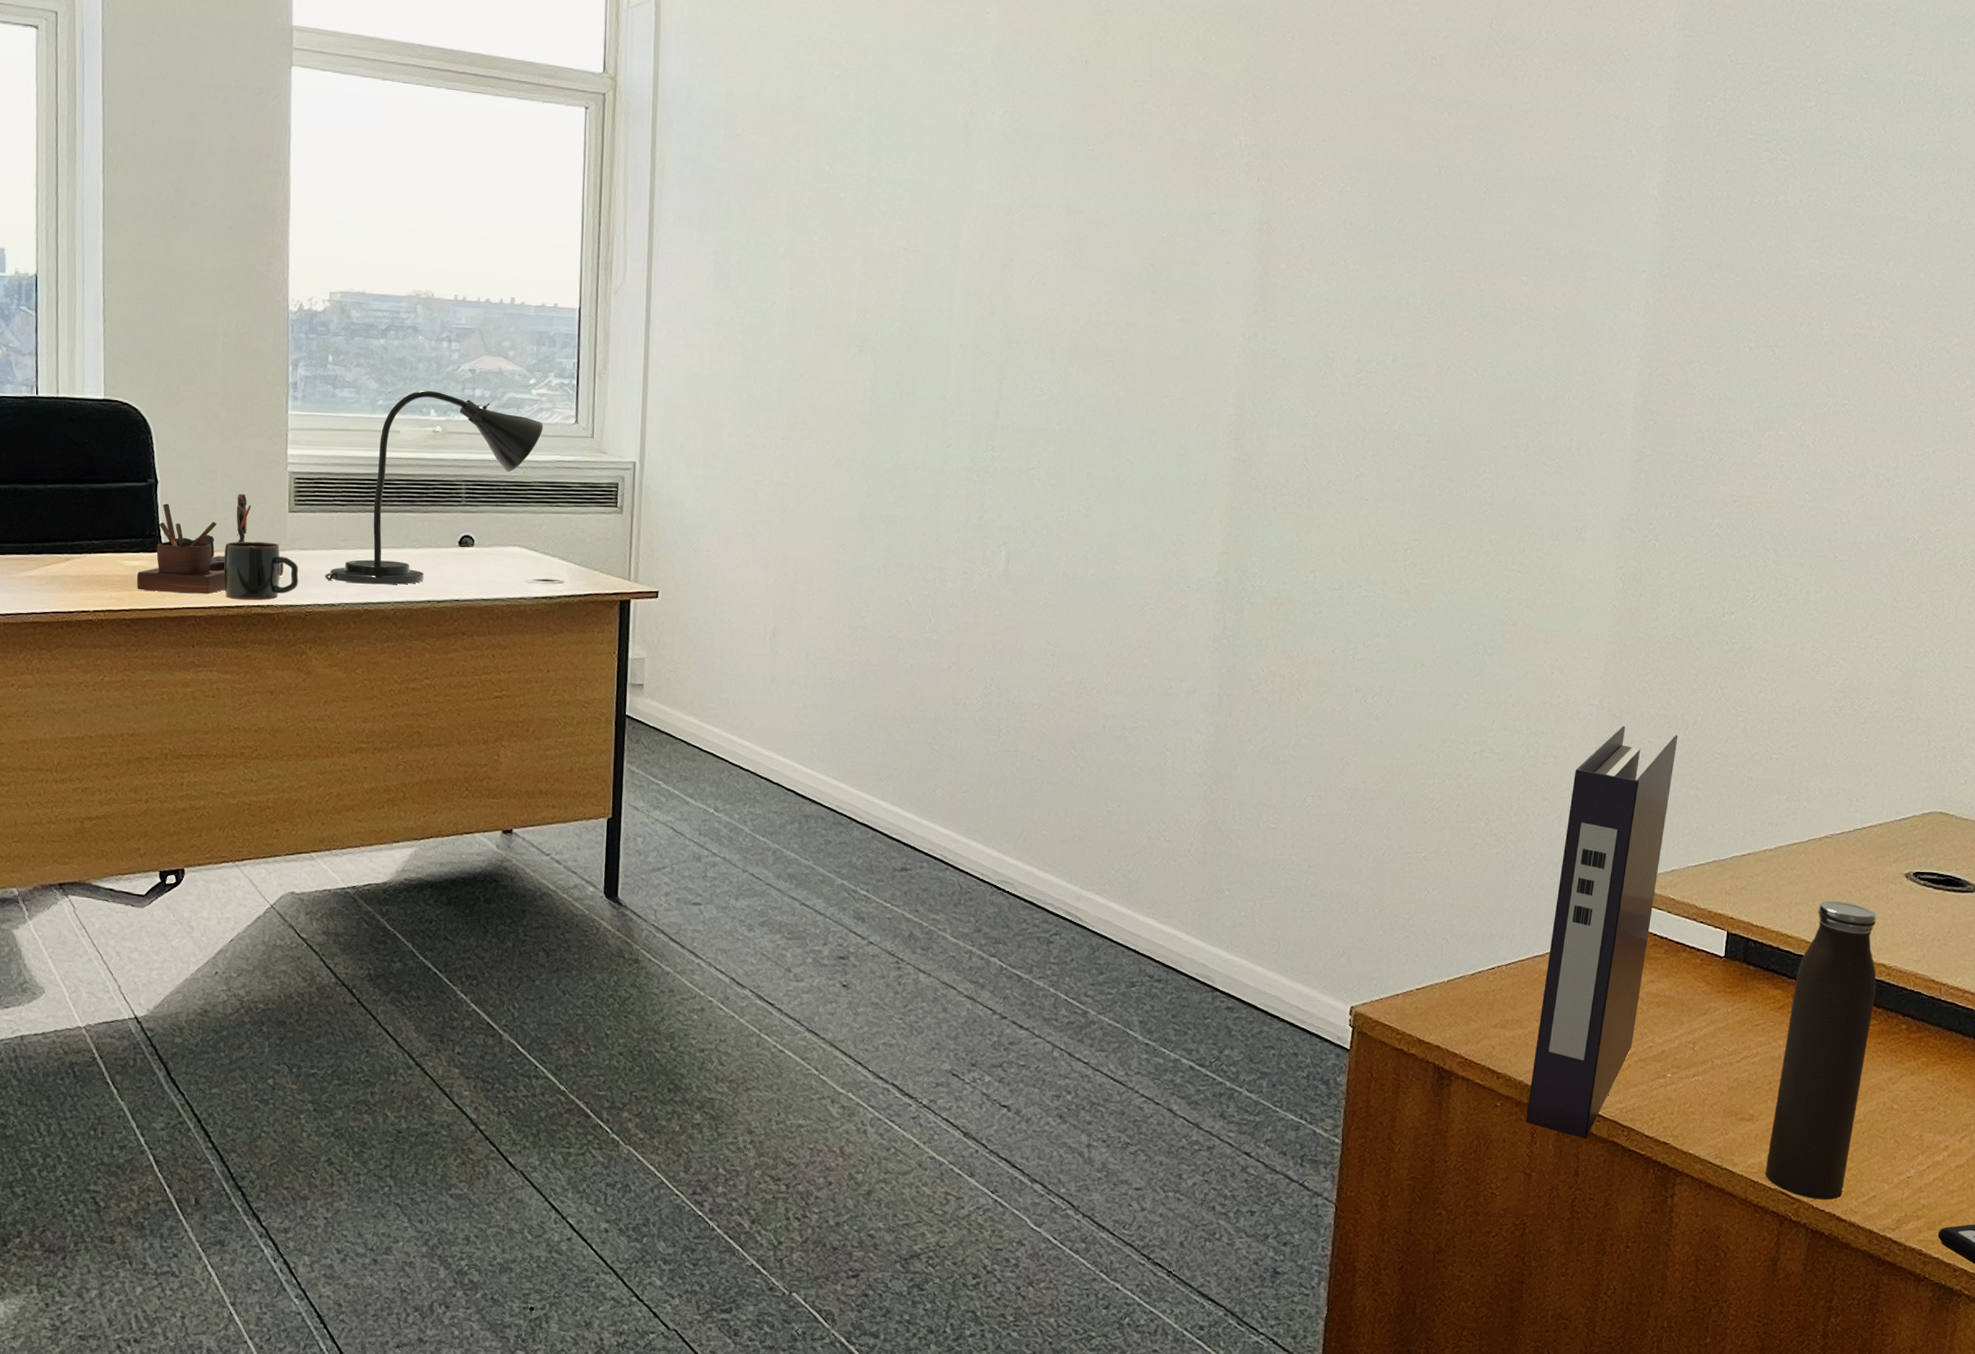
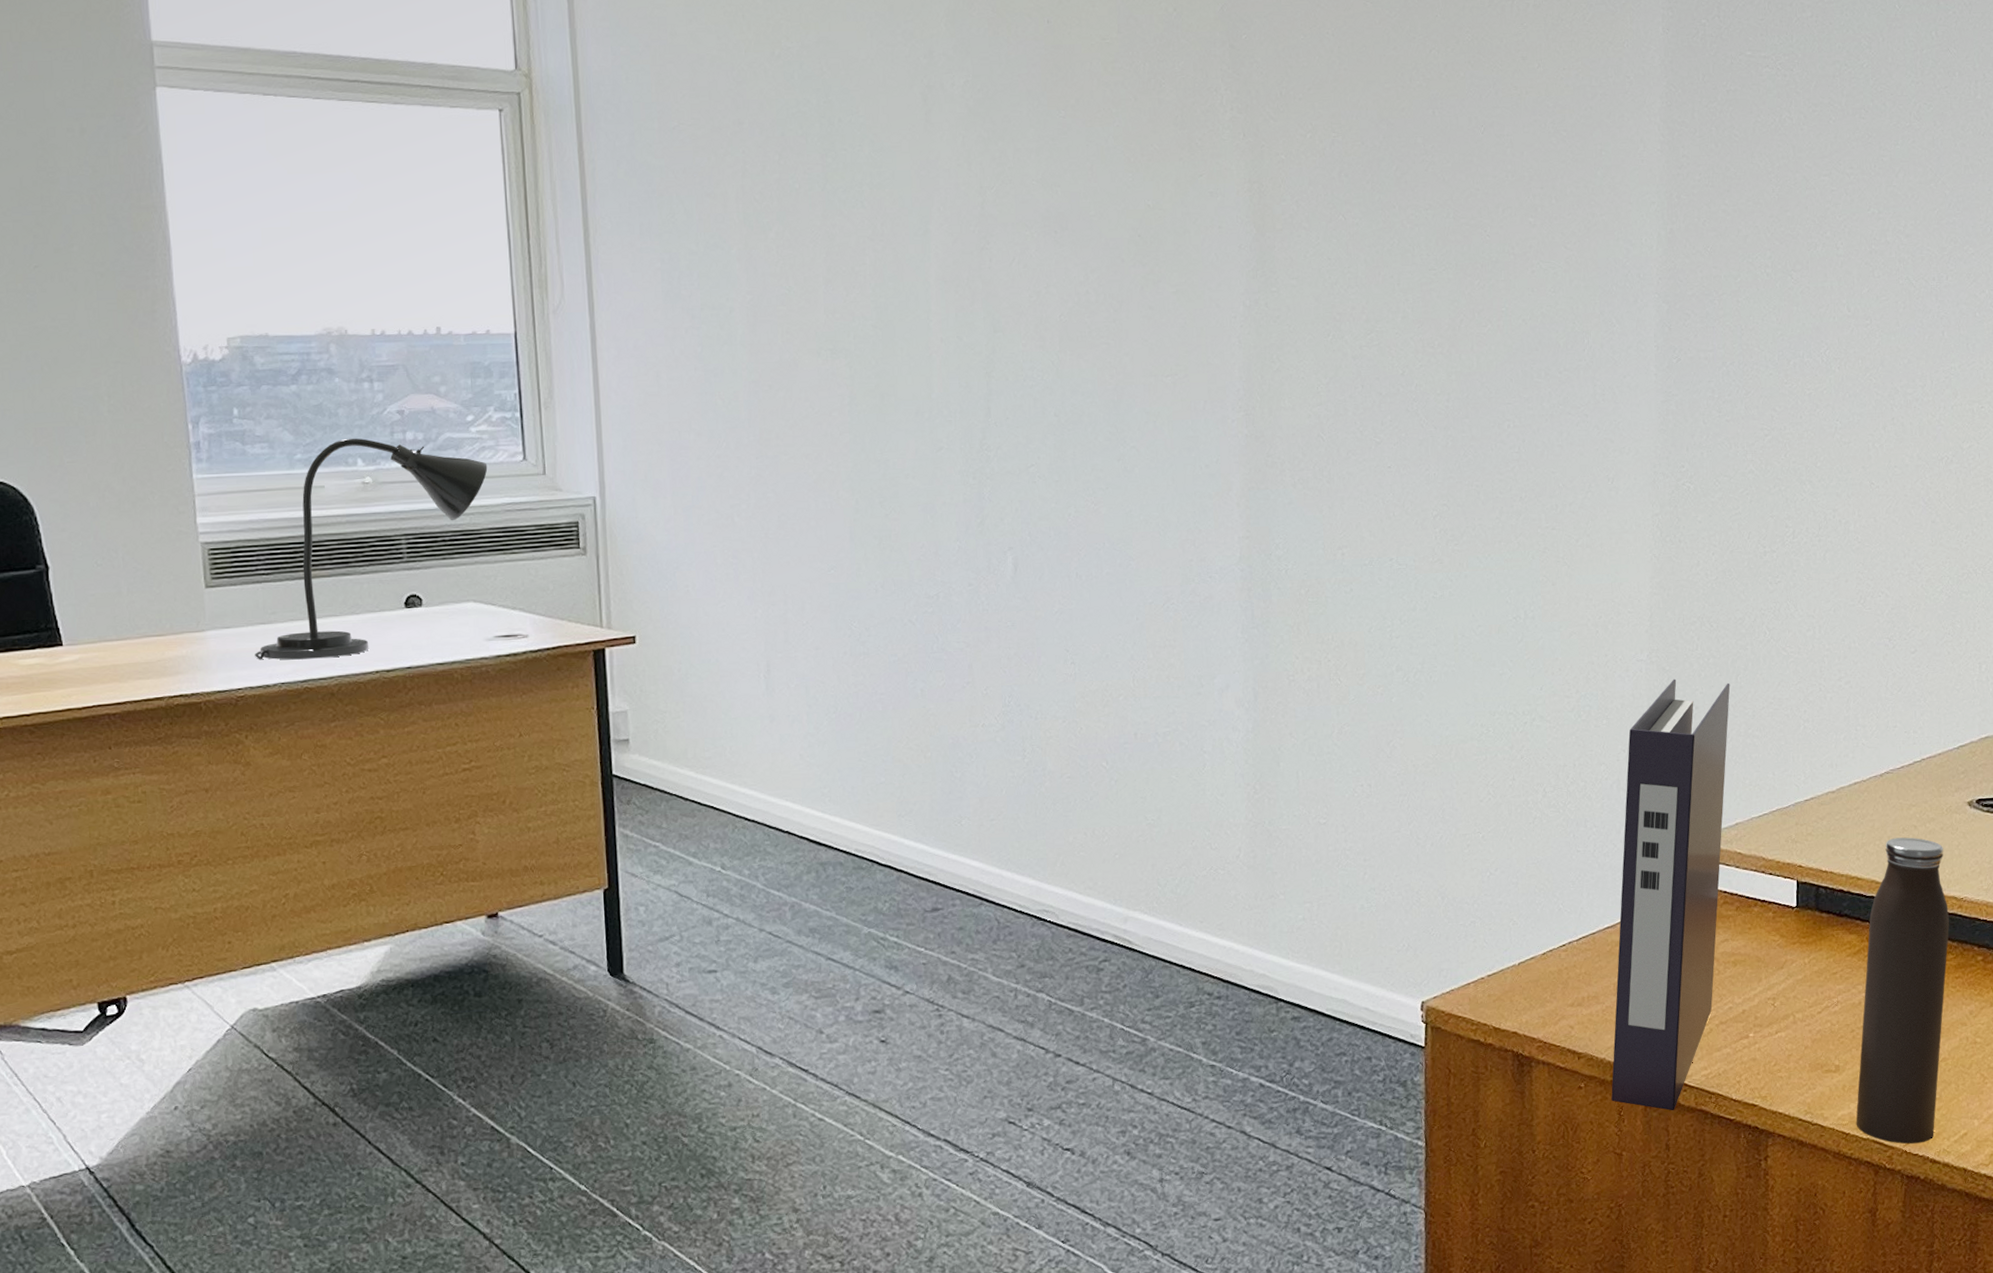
desk organizer: present [137,493,284,595] -> none [36,571,207,691]
mug: present [223,541,299,601] -> none [135,623,225,692]

